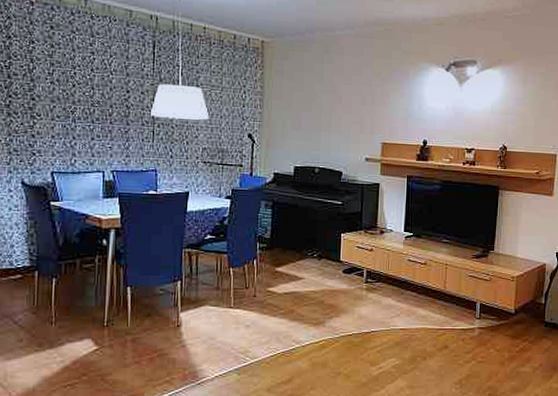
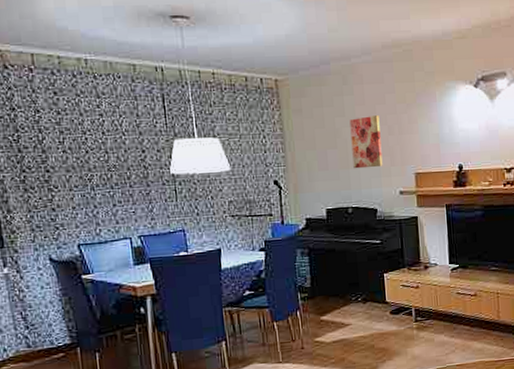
wall art: none [325,85,355,133] -> present [349,115,383,169]

